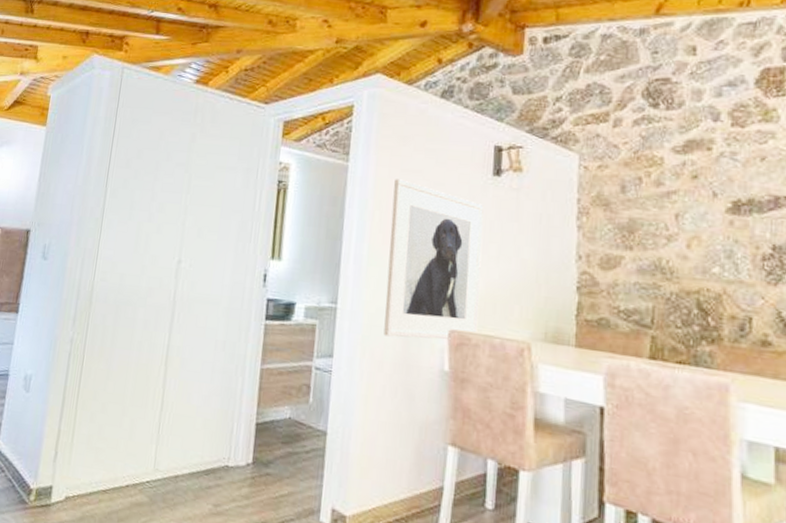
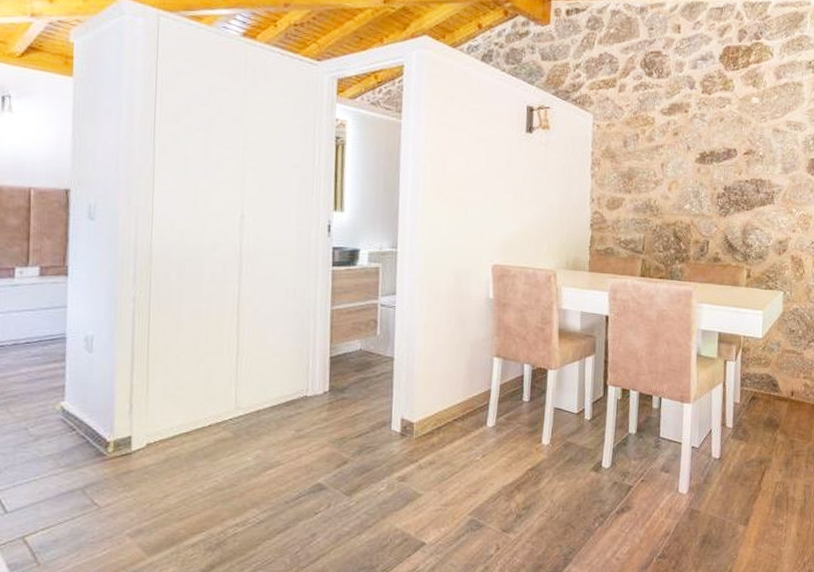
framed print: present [383,179,484,339] -> none [439,135,519,274]

